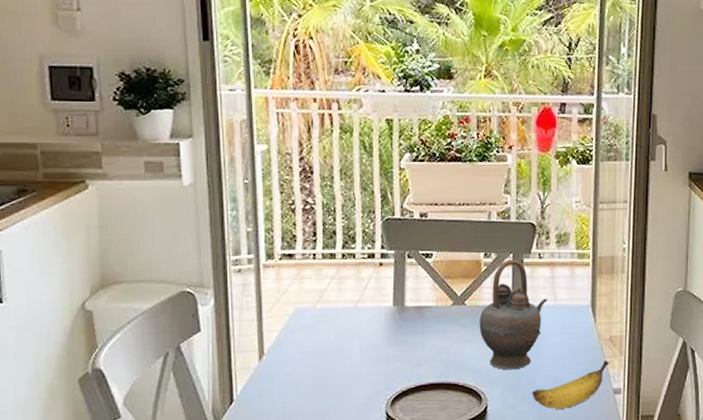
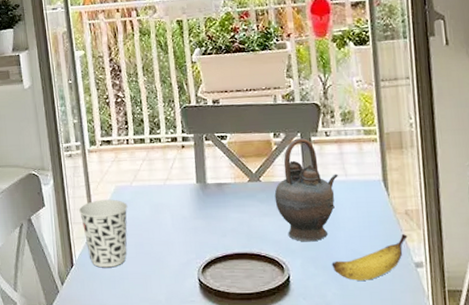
cup: none [245,323,308,404] -> present [78,199,128,268]

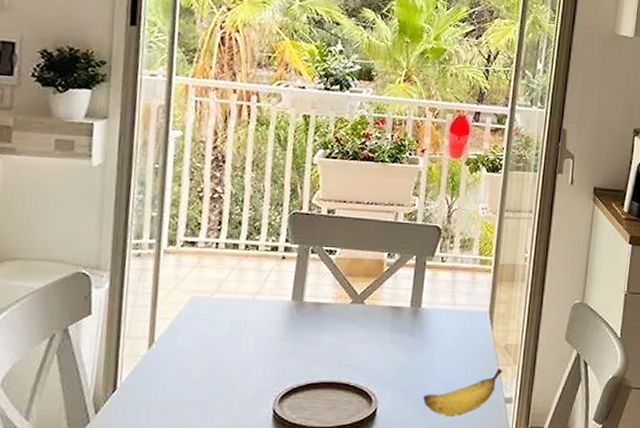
cup: present [78,199,128,268] -> none [136,311,203,394]
teapot: present [274,138,338,242] -> none [376,261,446,373]

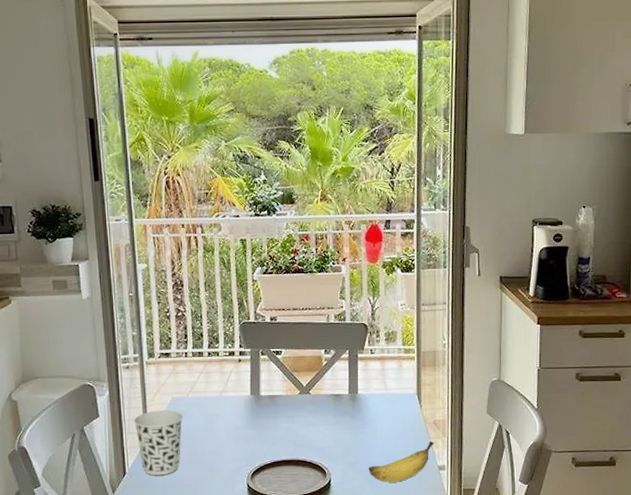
cup: none [136,311,203,394] -> present [133,410,183,476]

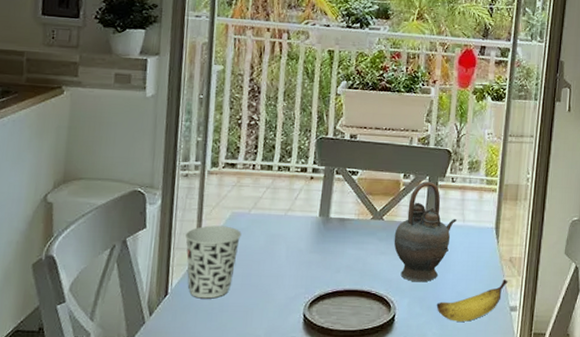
teapot: none [322,355,379,449] -> present [394,181,457,282]

